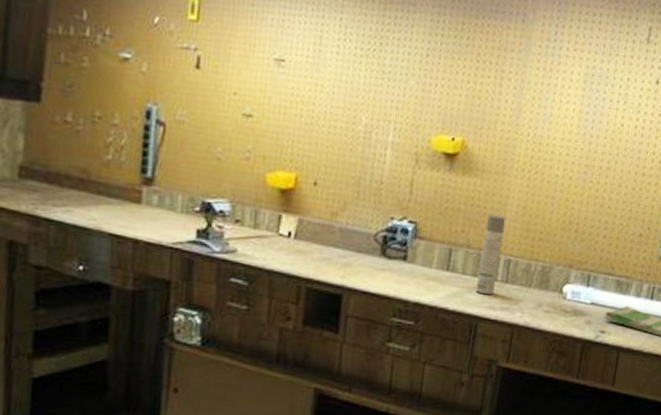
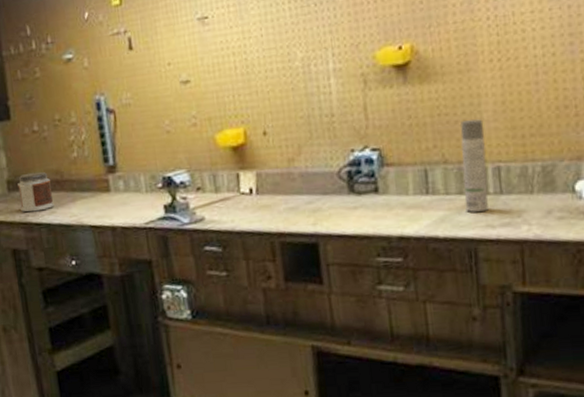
jar: none [30,163,75,207] -> present [18,171,54,213]

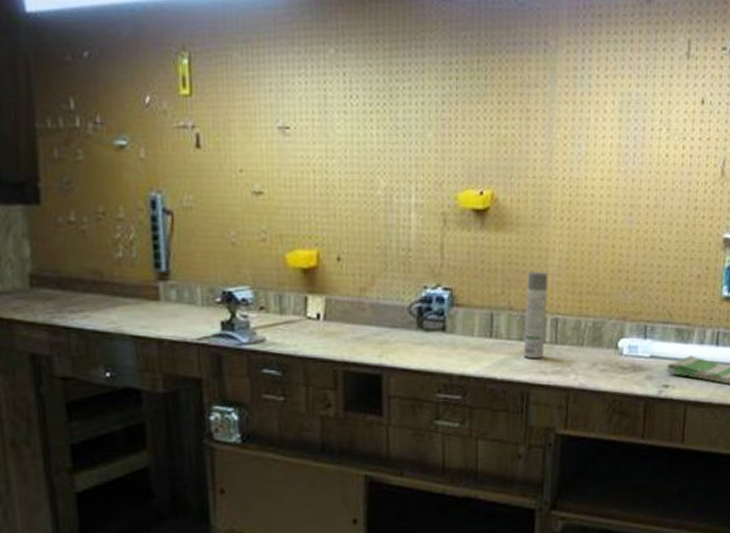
jar: present [18,171,54,213] -> none [44,268,89,314]

